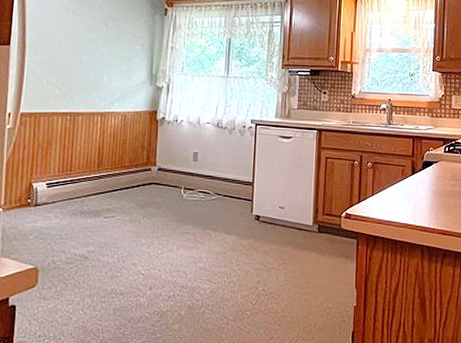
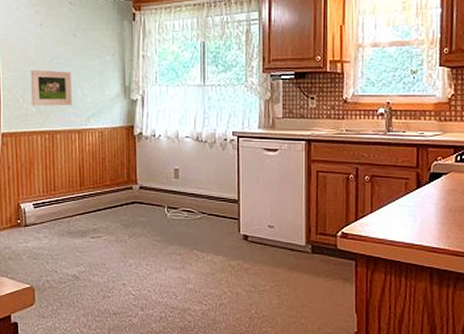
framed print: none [56,53,99,90] -> present [31,69,72,106]

